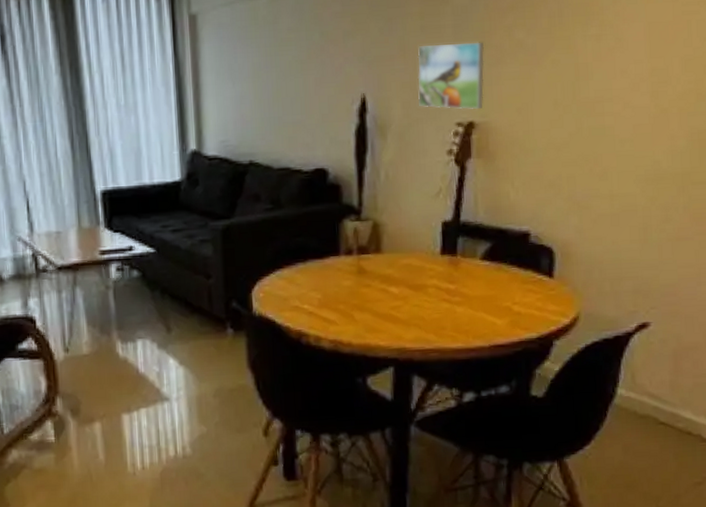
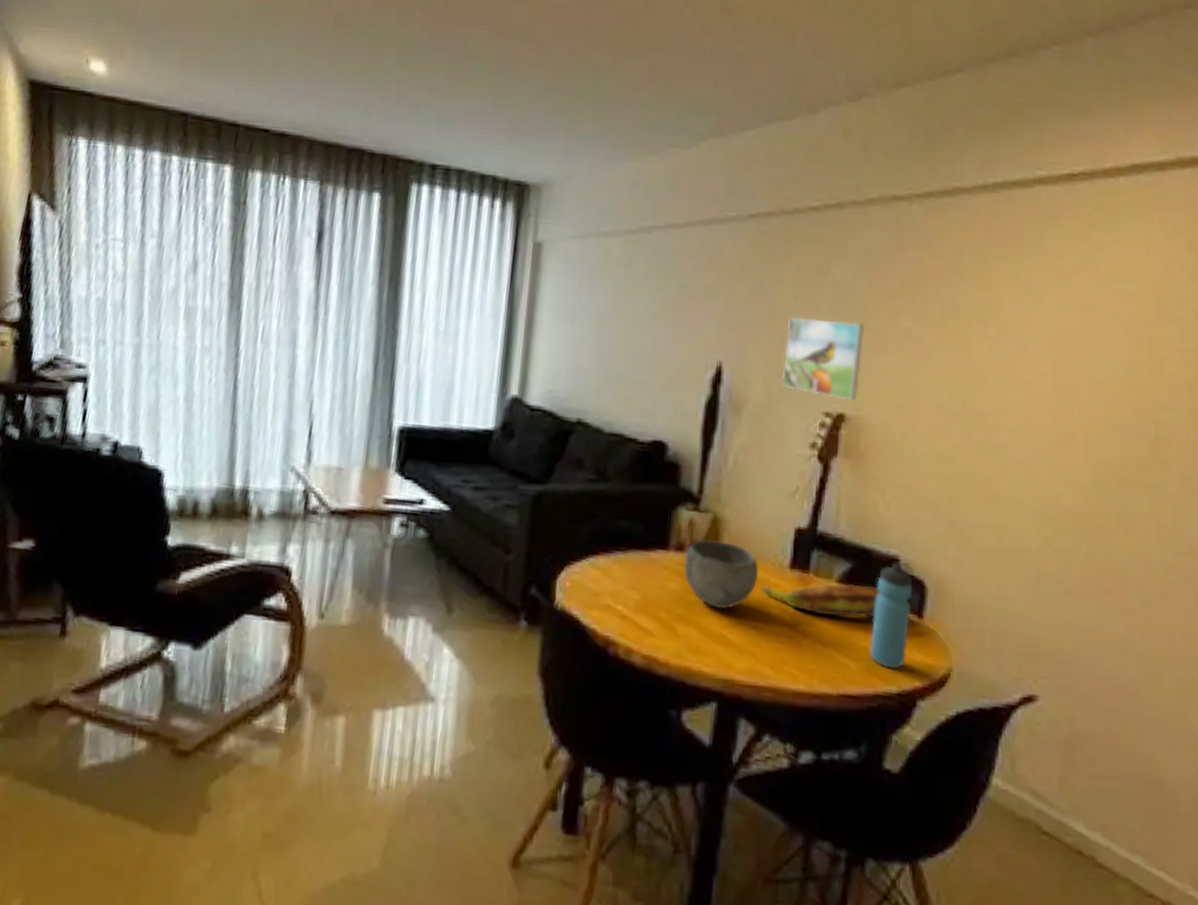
bowl: none [354,241,416,296] -> present [684,539,759,610]
banana: none [419,258,517,288] -> present [761,583,881,618]
water bottle: none [511,237,543,320] -> present [869,563,913,669]

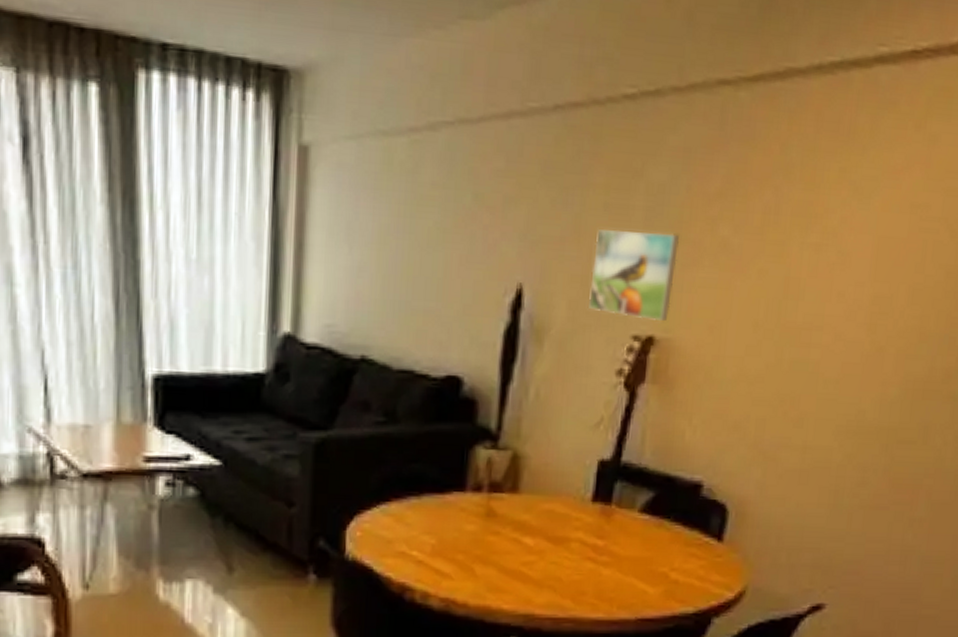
bowl: present [684,539,759,610] -> none [482,477,560,548]
banana: present [761,583,881,618] -> none [562,512,683,546]
water bottle: present [869,563,913,669] -> none [668,489,715,591]

